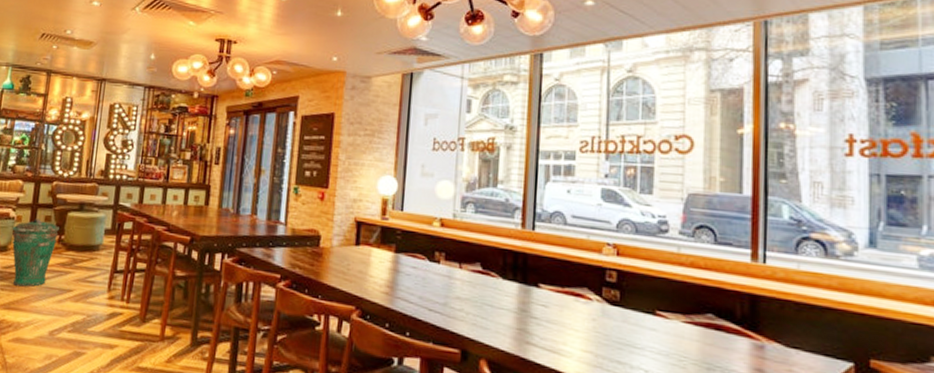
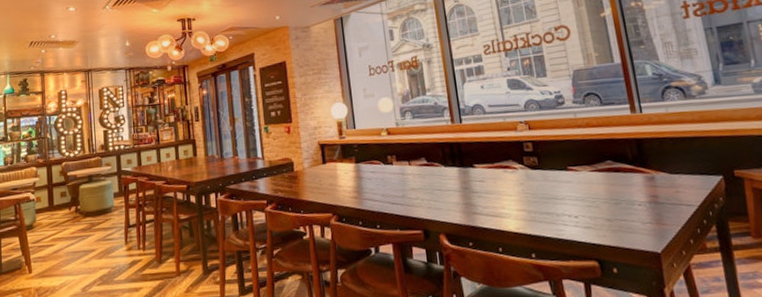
trash can: present [12,218,60,287] -> none [34,196,76,256]

